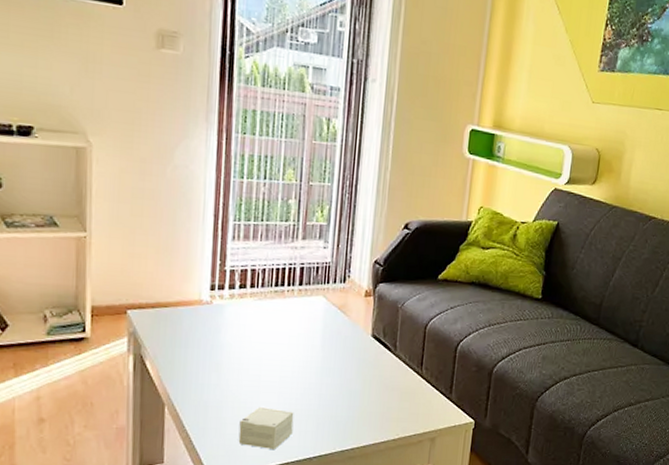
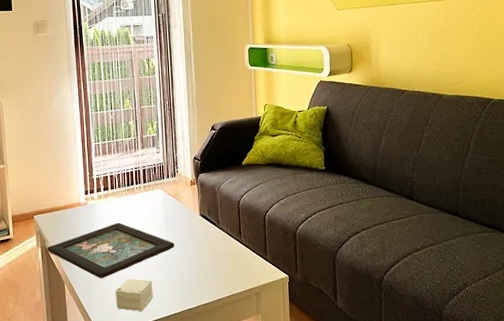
decorative tray: none [142,333,332,404] -> present [47,222,175,279]

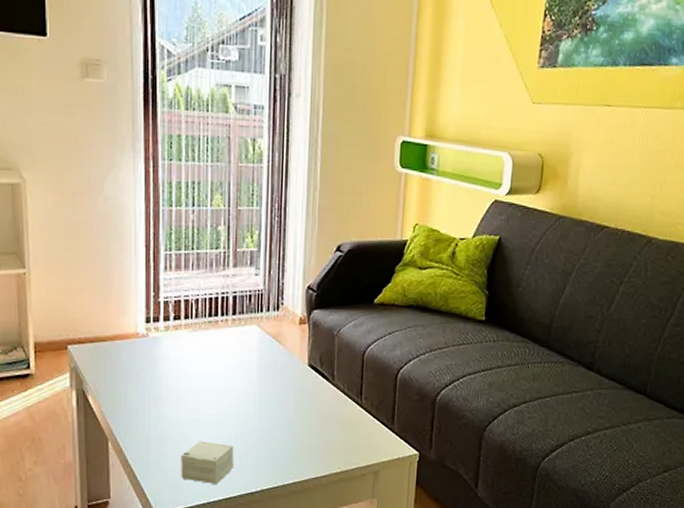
decorative tray: present [47,222,175,279] -> none [85,365,269,439]

